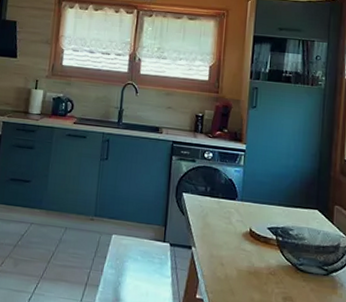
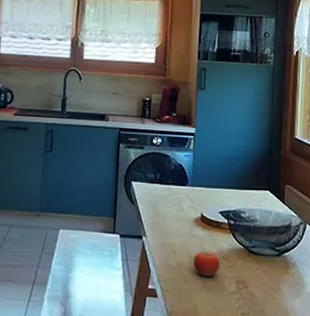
fruit: none [241,265,267,292] -> present [193,251,220,277]

